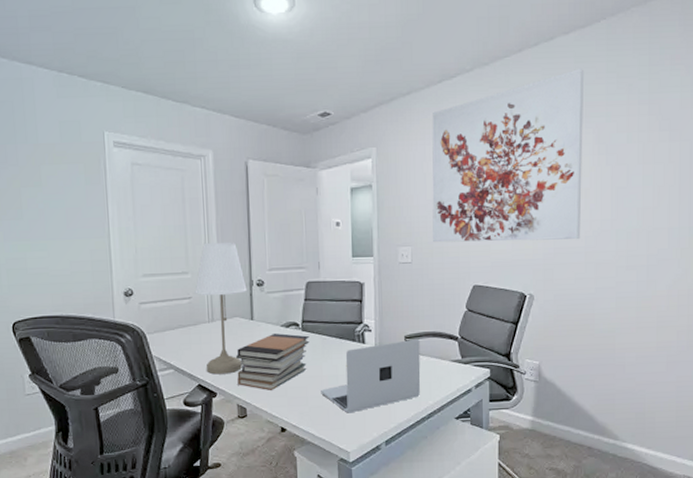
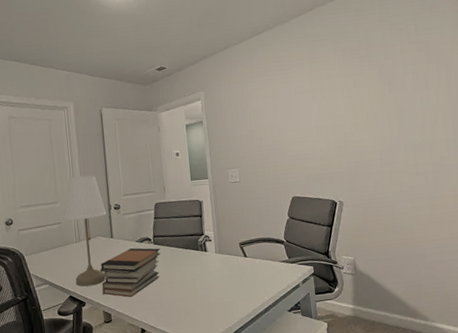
laptop: present [321,338,421,413] -> none [173,244,256,313]
wall art: present [432,69,585,243] -> none [246,20,376,164]

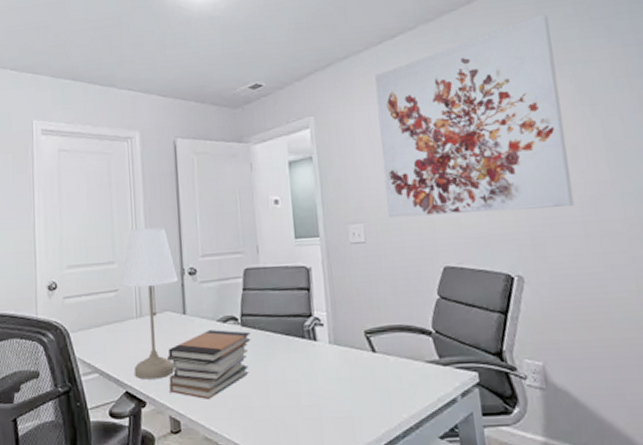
wall art: none [246,20,376,164] -> present [374,14,575,218]

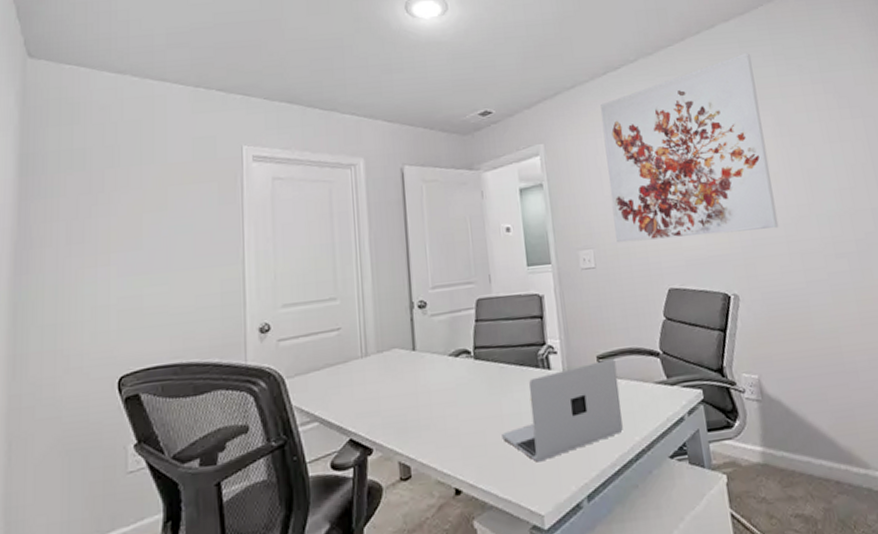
desk lamp: present [121,227,178,380] -> none [344,259,407,425]
book stack: present [167,330,251,399] -> none [396,364,485,440]
laptop: none [267,333,390,429] -> present [502,358,623,462]

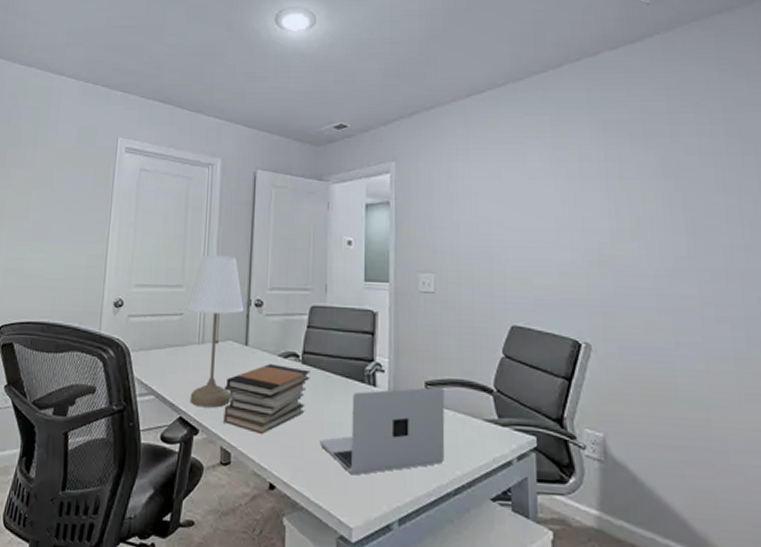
desk lamp: none [344,259,407,425] -> present [187,254,244,408]
book stack: none [396,364,485,440] -> present [223,364,310,434]
wall art: present [600,53,779,243] -> none [459,85,649,279]

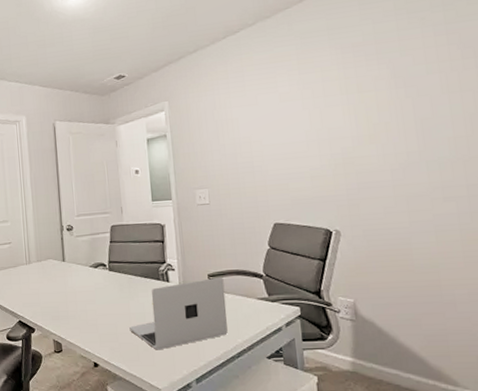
desk lamp: present [187,254,244,408] -> none [14,193,59,312]
book stack: present [223,364,310,434] -> none [51,273,117,327]

